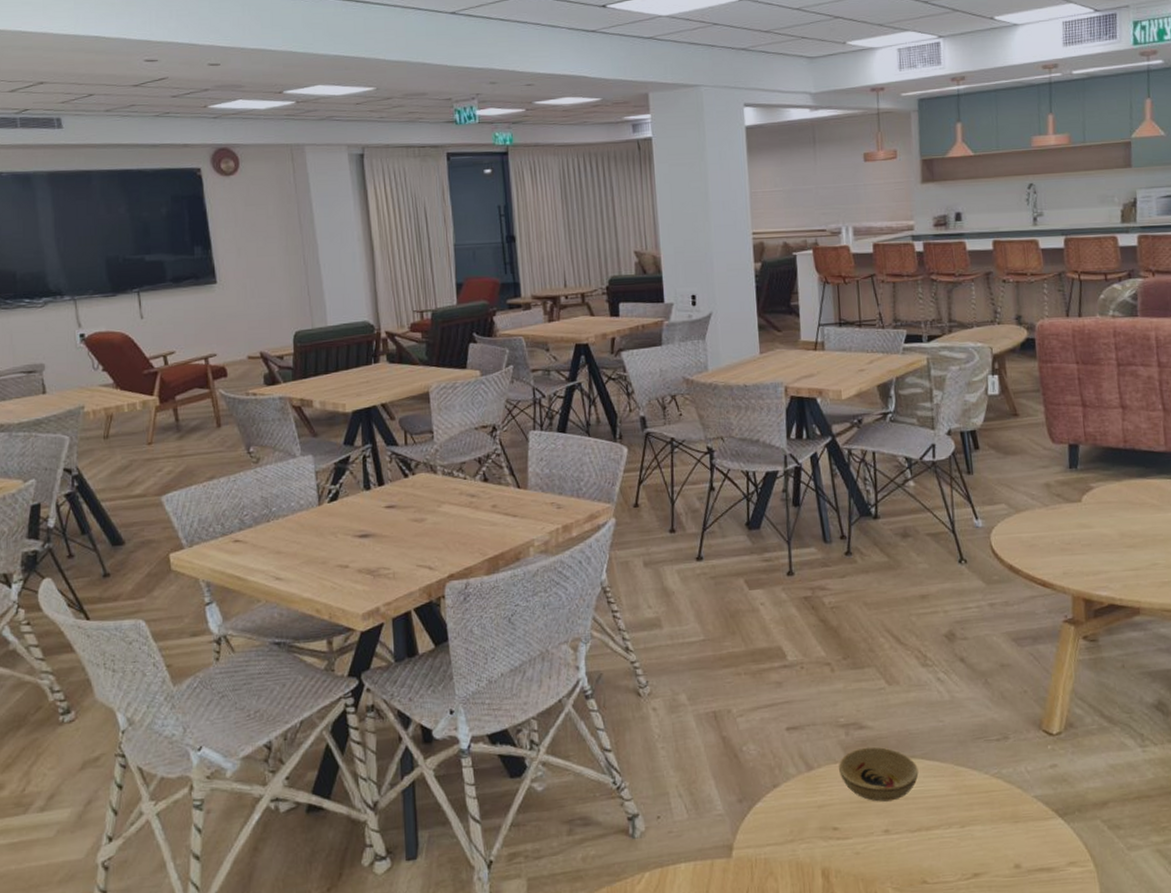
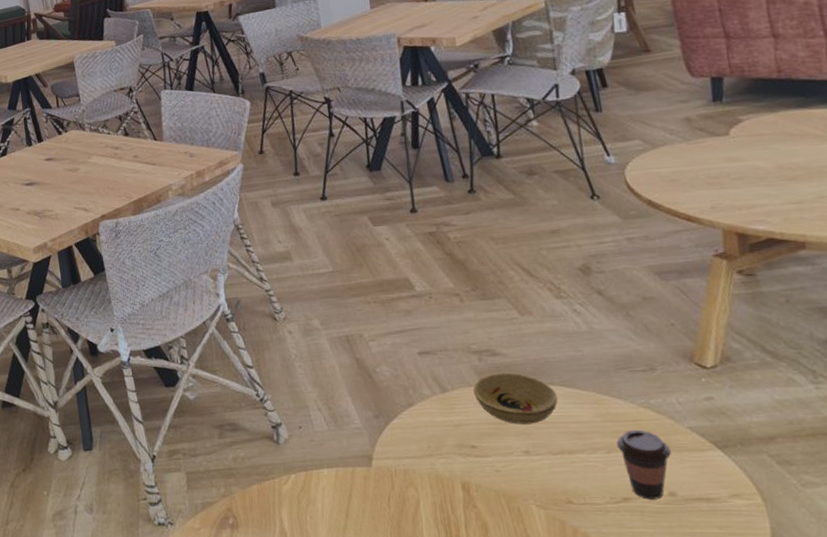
coffee cup: none [970,801,1018,874] -> present [616,429,671,500]

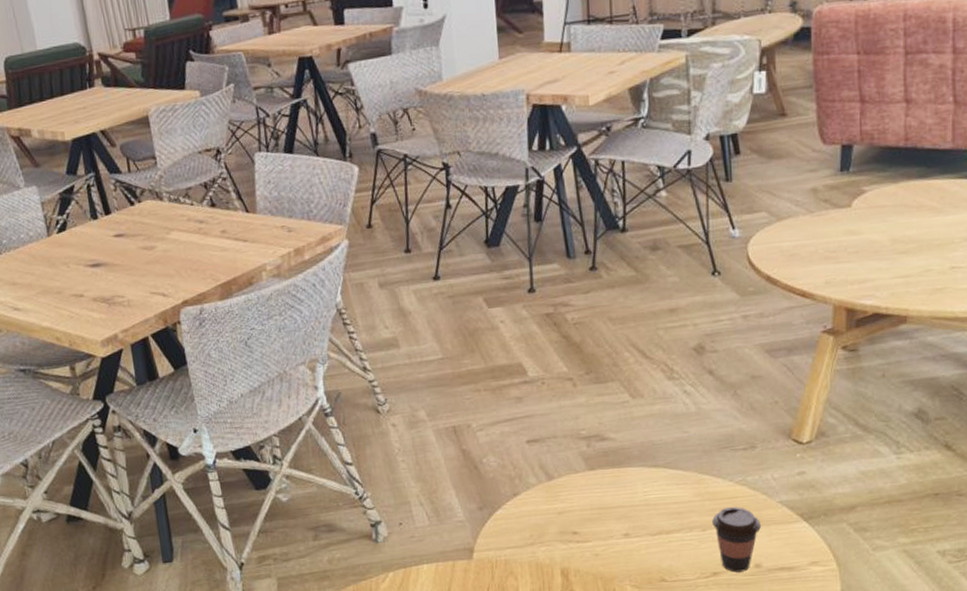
bowl: present [473,372,558,425] -> none [580,457,661,508]

